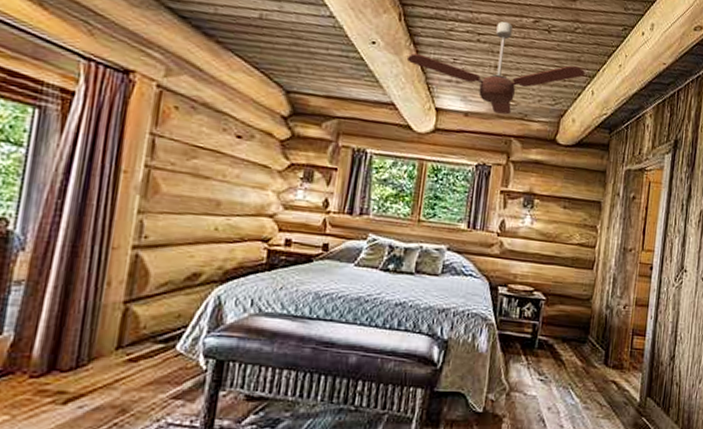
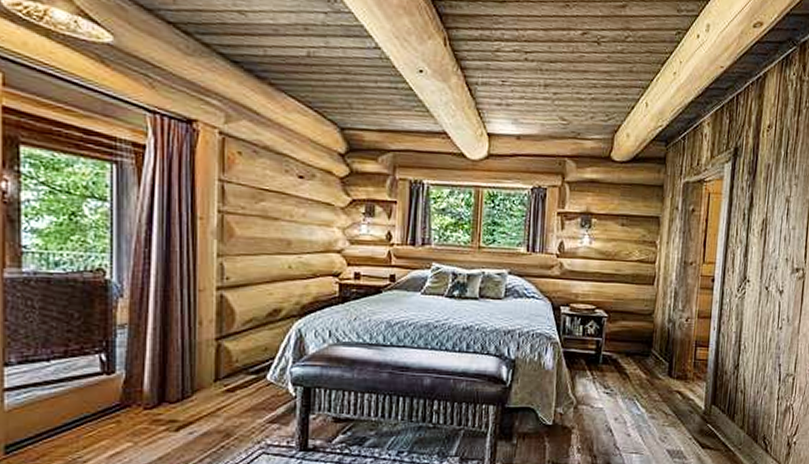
ceiling fan: present [406,21,585,115] -> none [455,36,638,135]

